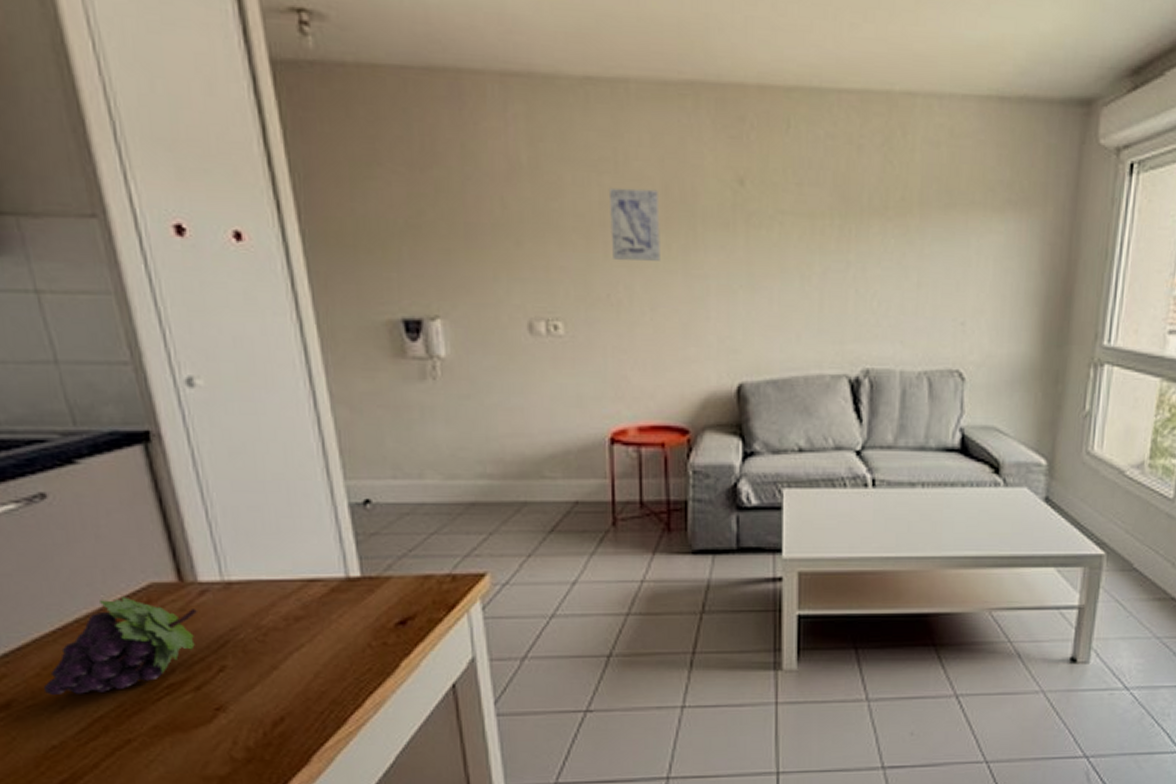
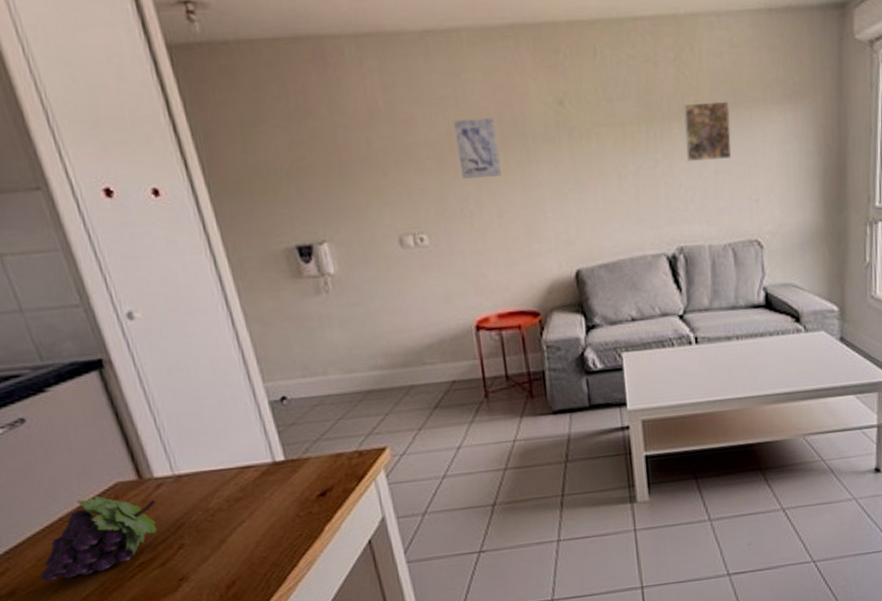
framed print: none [885,198,942,270] -> present [682,101,732,162]

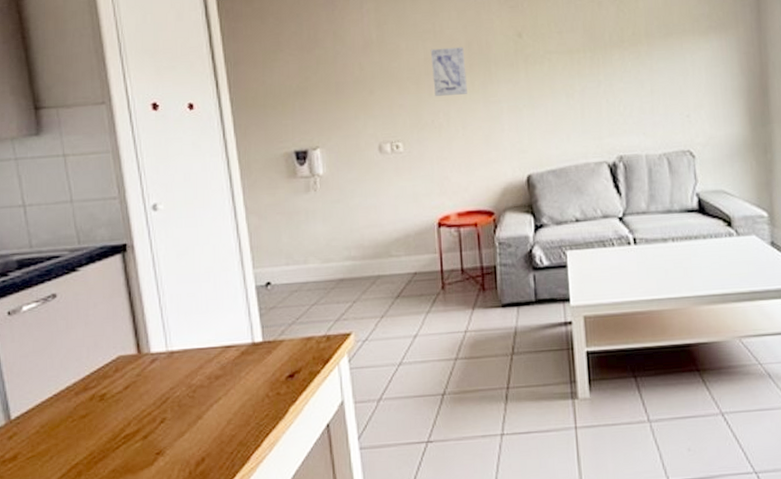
fruit: present [39,496,157,581] -> none [40,368,150,448]
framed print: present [682,101,732,162] -> none [622,32,665,83]

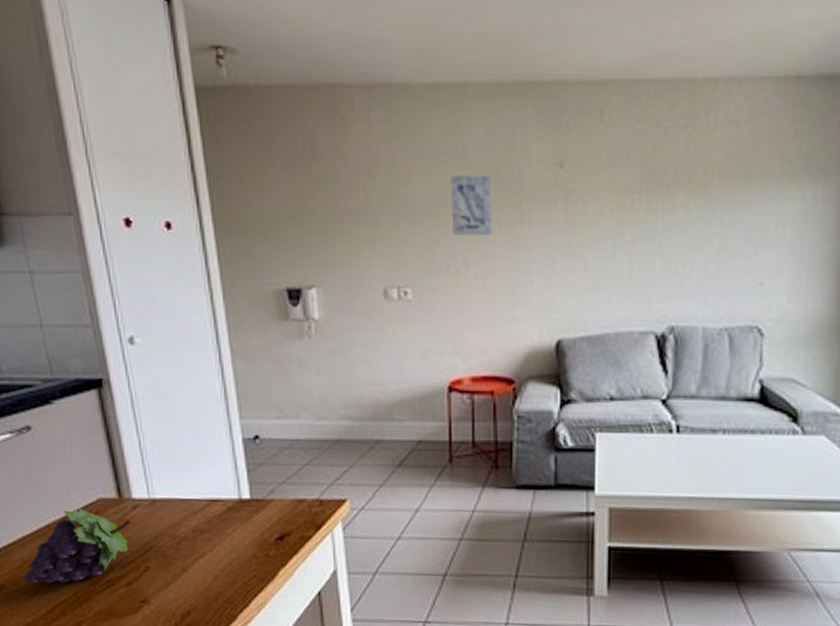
fruit: none [40,368,150,448] -> present [23,508,132,584]

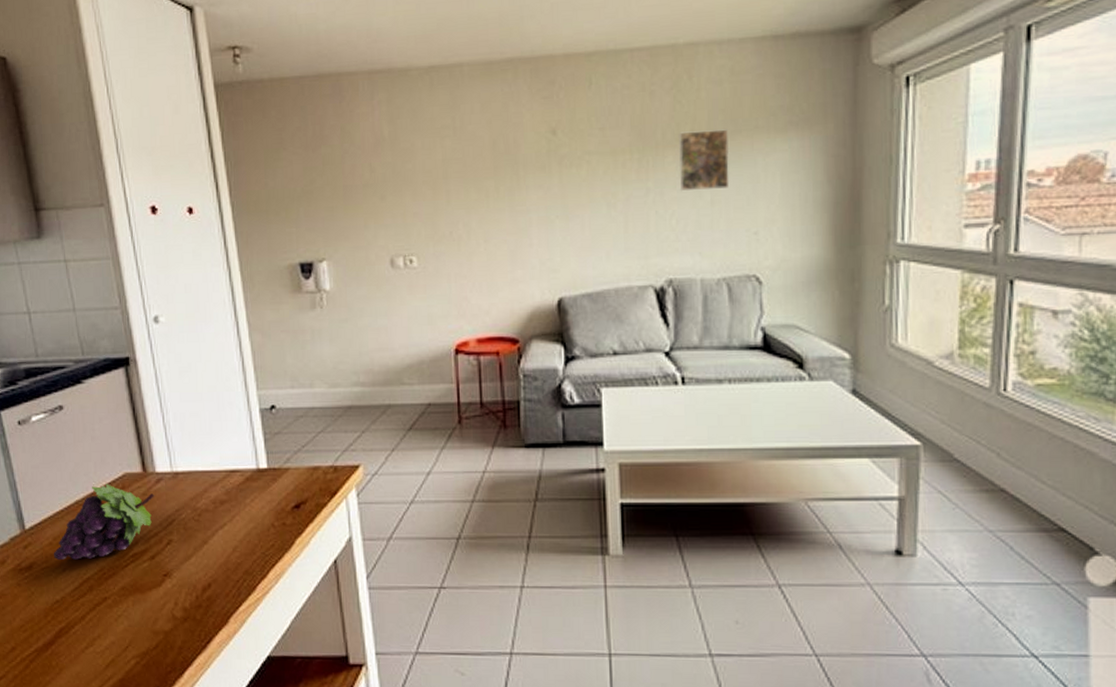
wall art: present [450,174,492,236] -> none [449,145,491,205]
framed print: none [689,173,742,236] -> present [678,129,730,192]

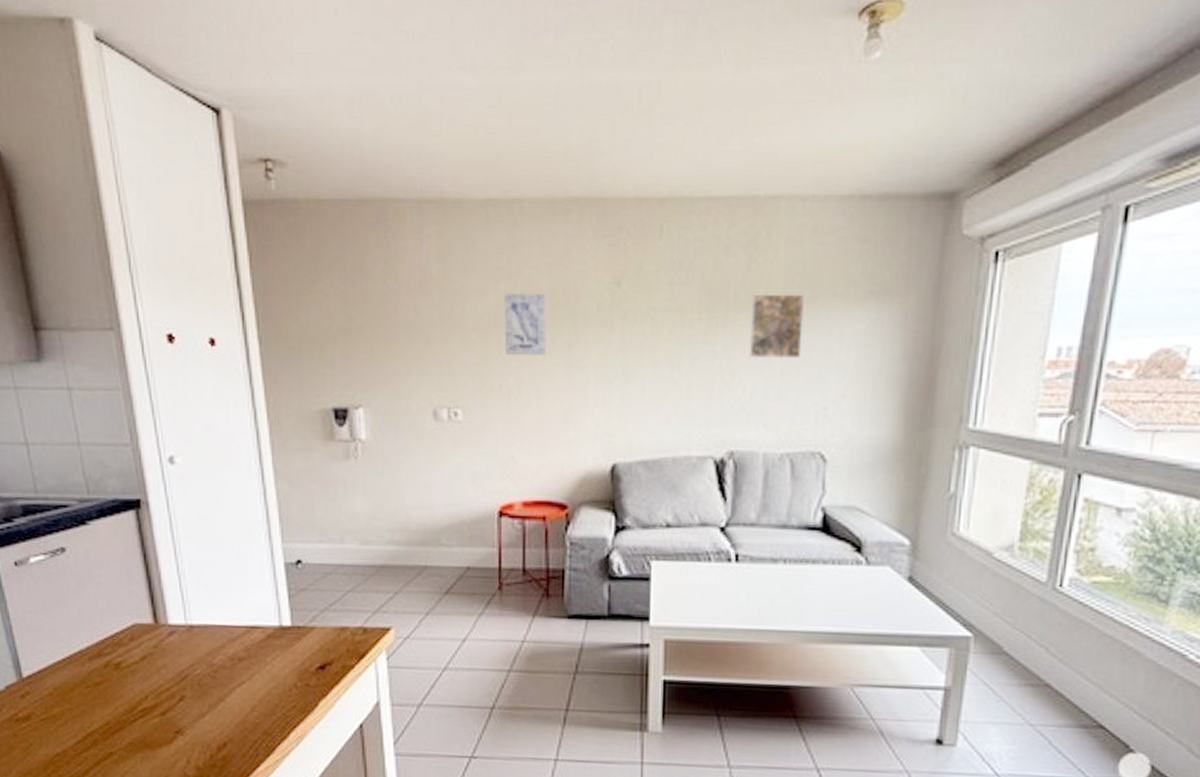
fruit: present [53,484,155,560] -> none [53,634,167,713]
wall art: none [449,145,491,205] -> present [503,292,547,356]

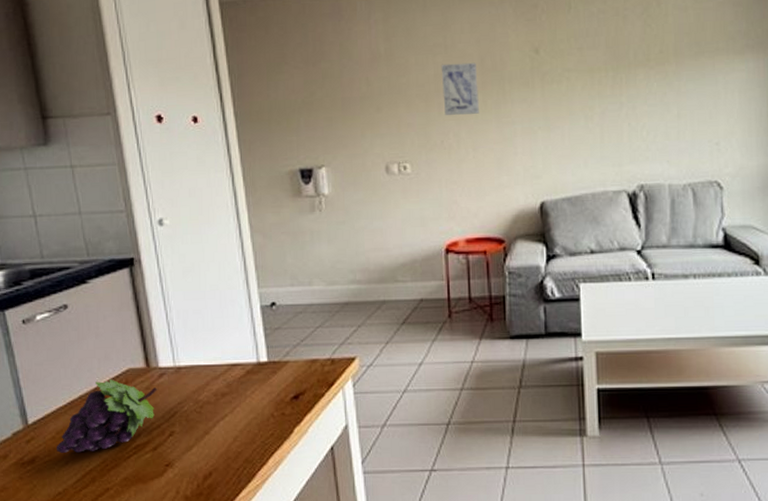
fruit: none [53,634,167,713] -> present [56,379,158,453]
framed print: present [750,293,805,359] -> none [648,51,694,106]

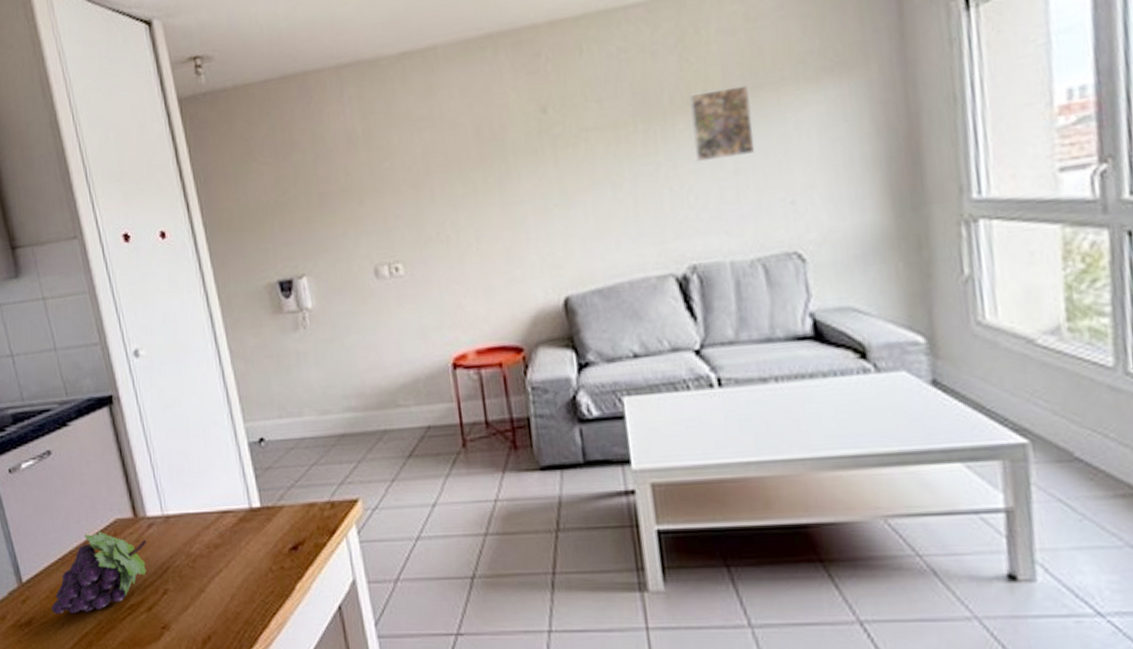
wall art: present [441,62,479,116] -> none [429,133,479,203]
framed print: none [648,51,694,106] -> present [688,85,756,163]

